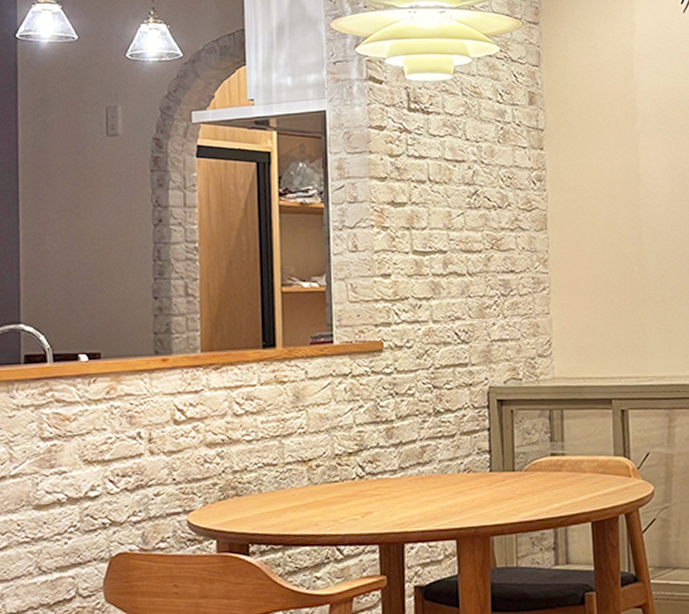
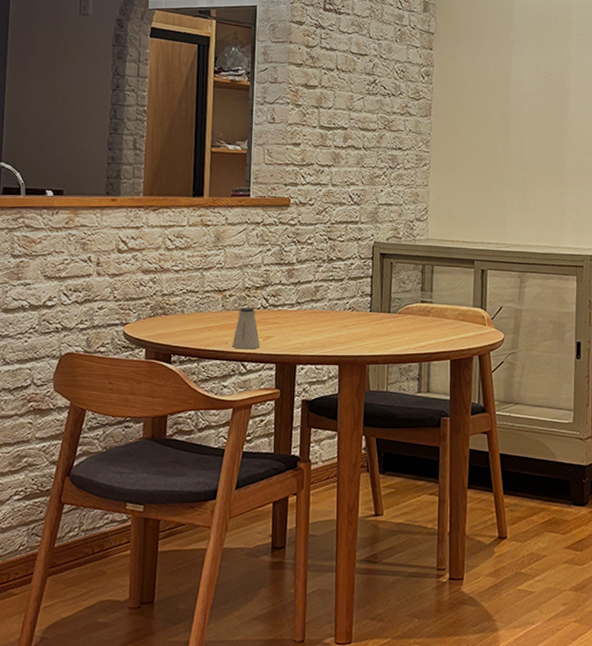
saltshaker: none [323,478,358,531] -> present [232,307,260,349]

